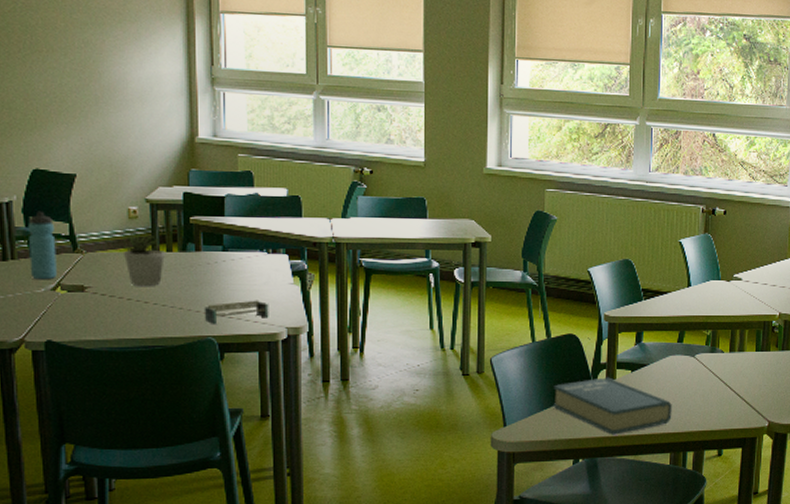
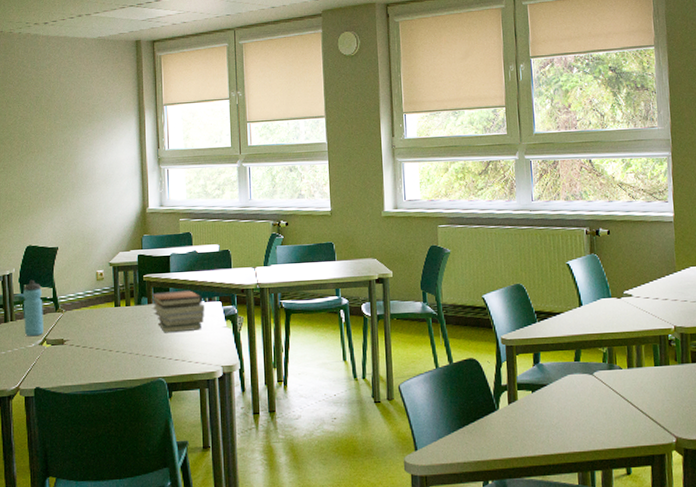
potted plant: present [121,229,165,286] -> none [91,289,124,337]
book stack: none [200,238,267,287] -> present [151,289,205,333]
shelf: present [204,300,269,325] -> none [155,343,207,368]
book: present [553,377,672,435] -> none [458,399,576,456]

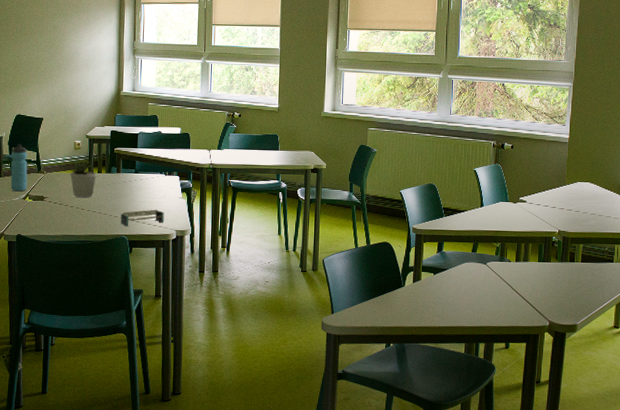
potted plant: none [91,289,124,337] -> present [68,157,97,197]
book stack: present [151,289,205,333] -> none [120,163,165,199]
shelf: none [155,343,207,368] -> present [120,209,164,227]

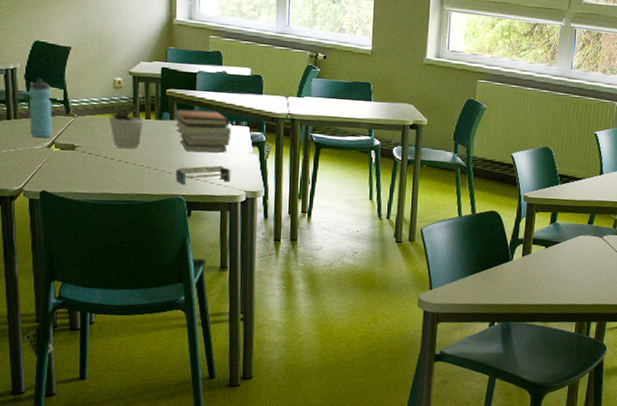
book stack: none [120,163,165,199] -> present [174,109,231,153]

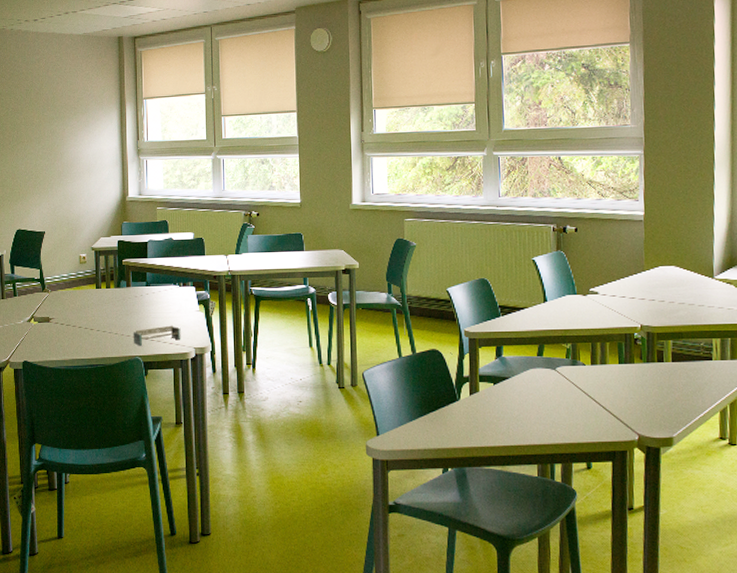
water bottle: present [29,78,52,138] -> none [13,262,31,314]
potted plant: present [107,98,144,148] -> none [74,272,105,316]
book stack: present [174,109,231,153] -> none [130,274,179,315]

